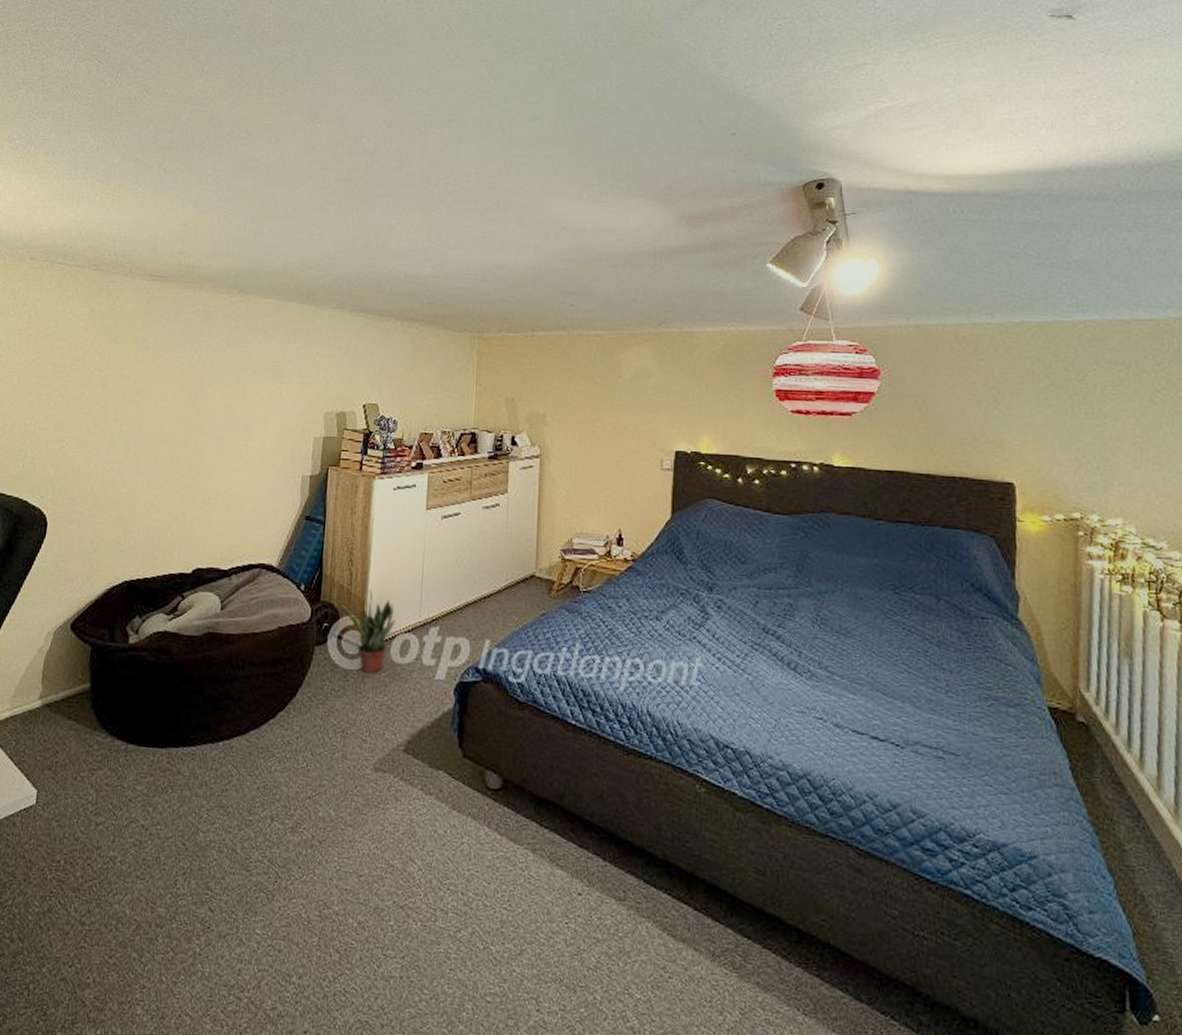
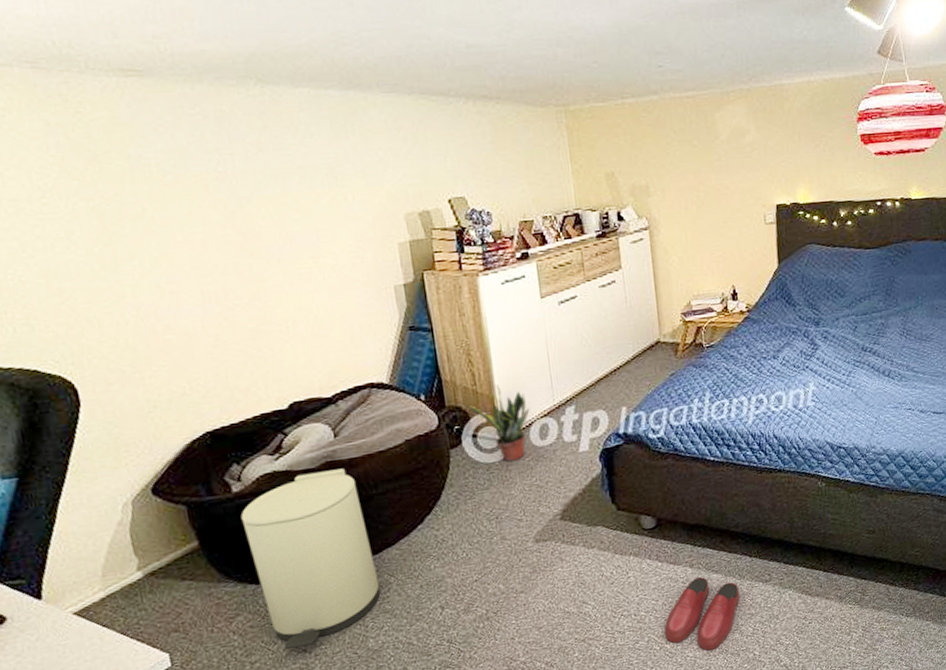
pedal bin: none [123,639,228,822] -> present [240,468,381,650]
slippers: none [492,867,586,973] -> present [664,576,740,651]

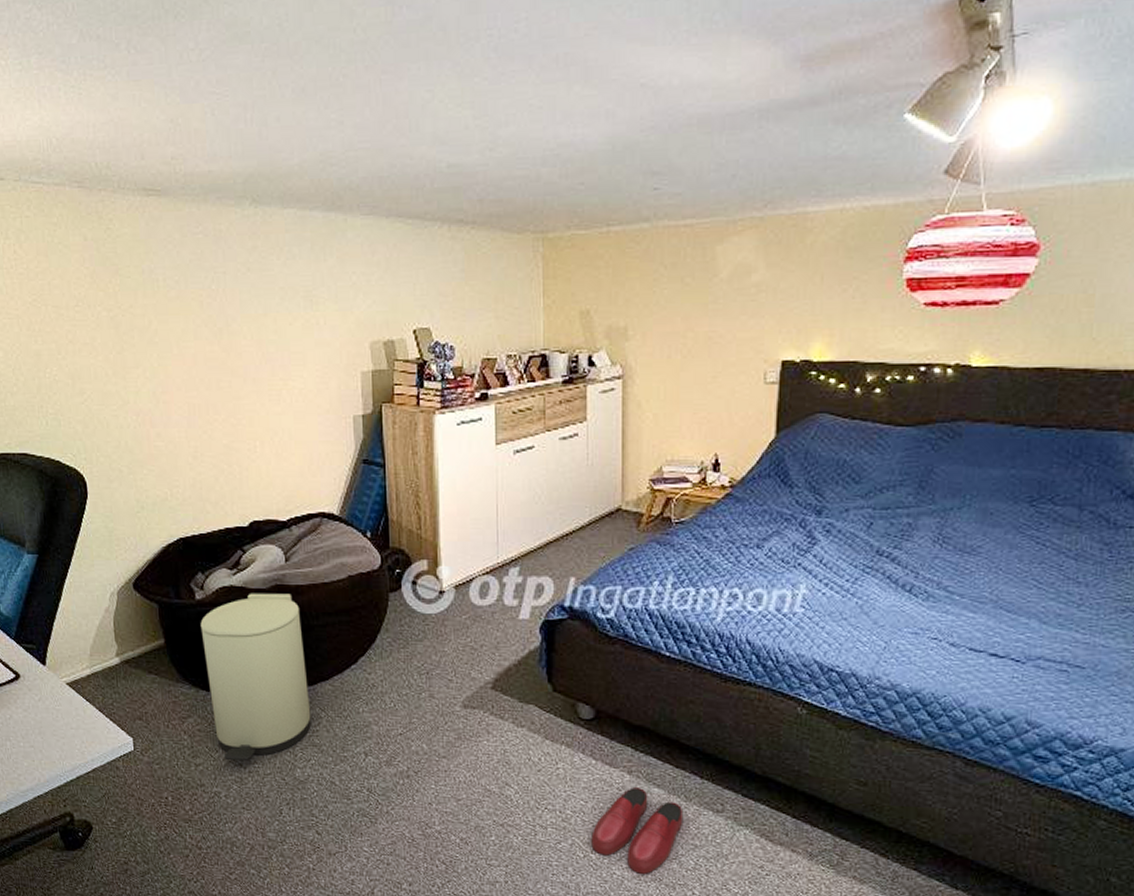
potted plant: present [470,384,530,462] -> none [413,532,472,617]

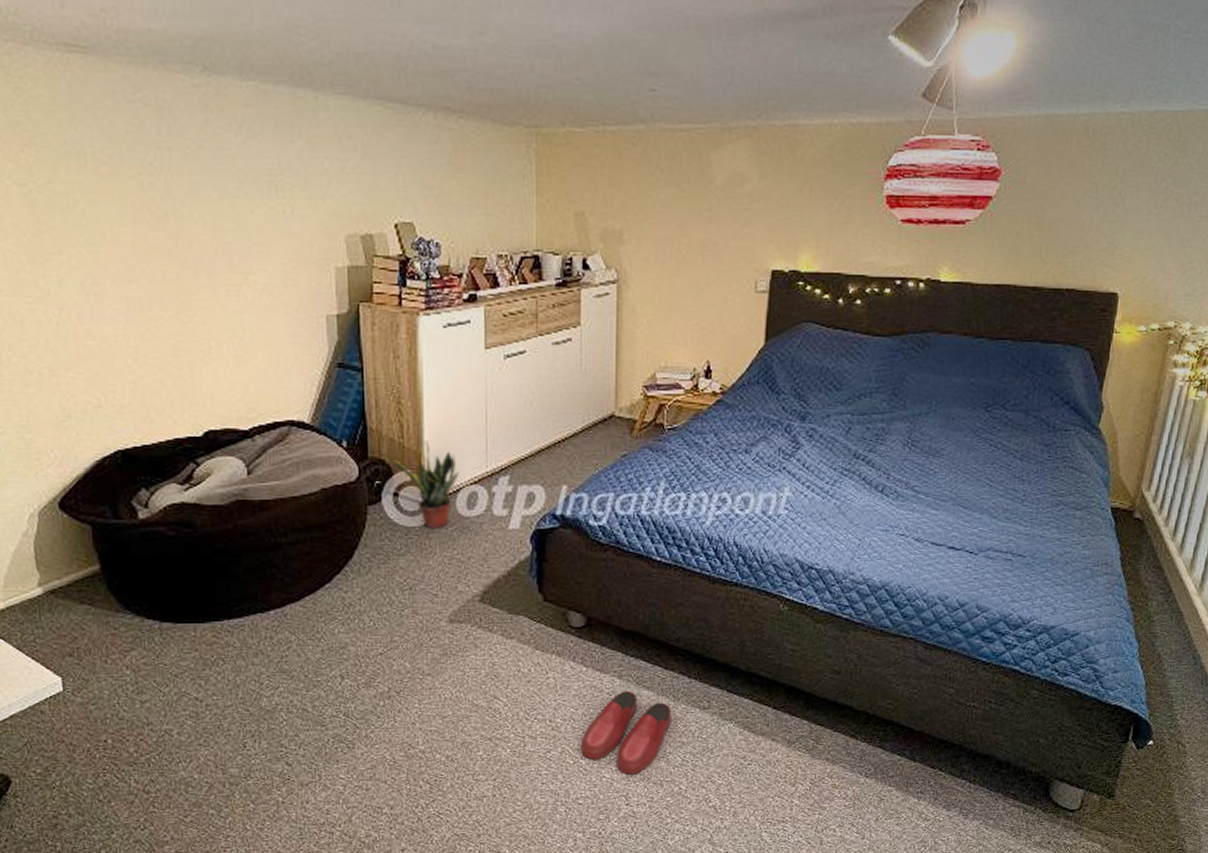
pedal bin: present [200,593,311,762] -> none [144,509,280,695]
potted plant: none [413,532,472,617] -> present [394,440,459,529]

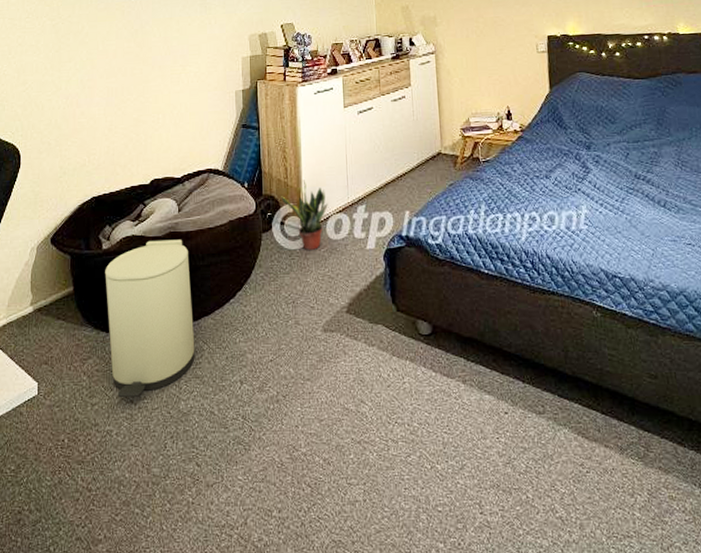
pedal bin: none [144,509,280,695] -> present [105,239,195,398]
slippers: present [581,690,672,775] -> none [436,394,513,481]

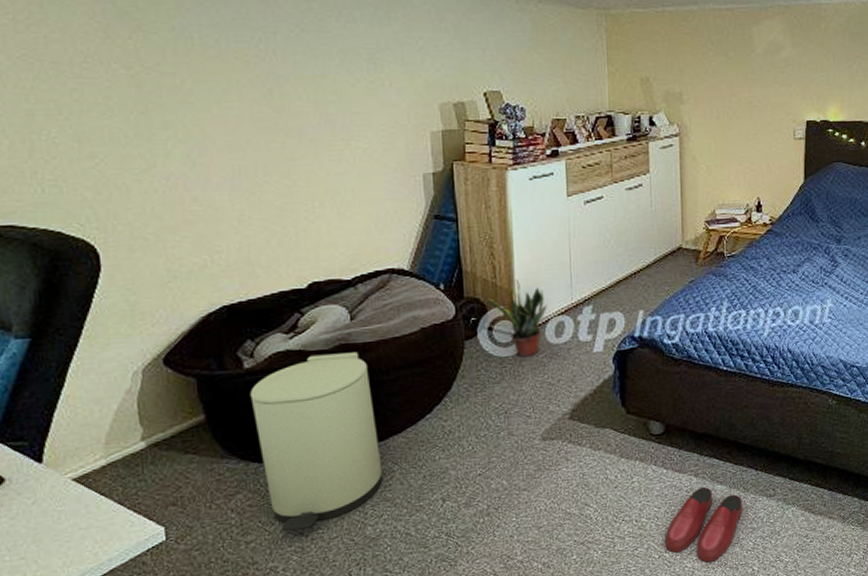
slippers: none [436,394,513,481] -> present [665,486,743,563]

